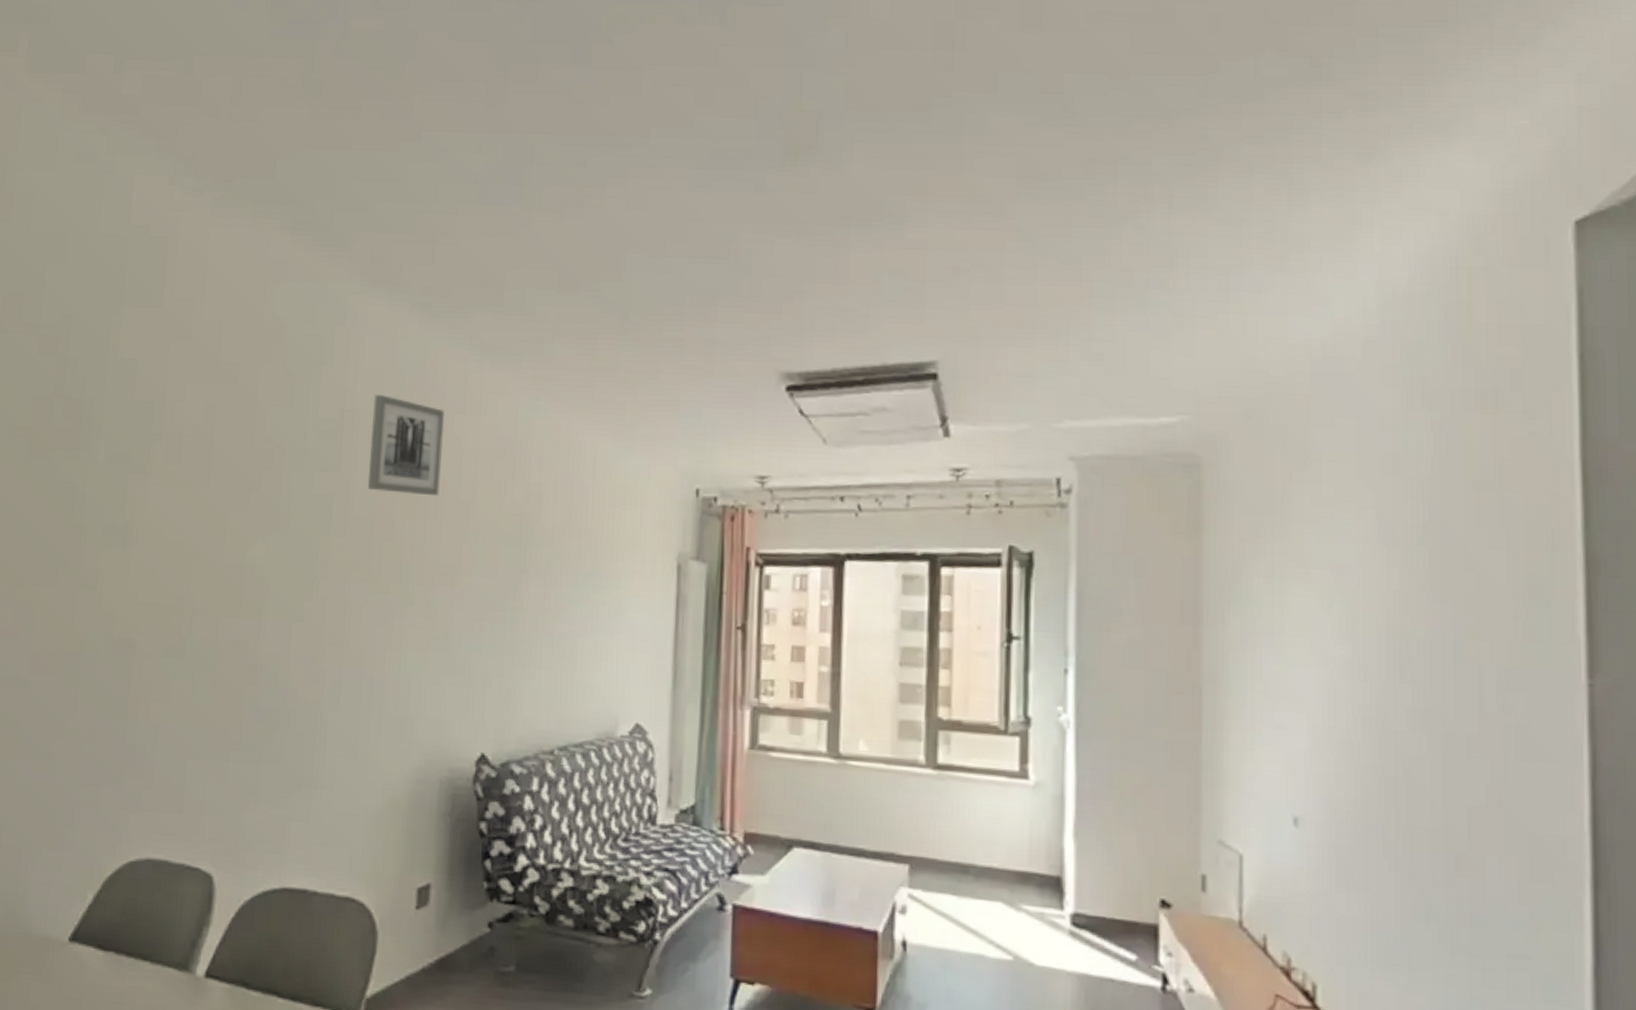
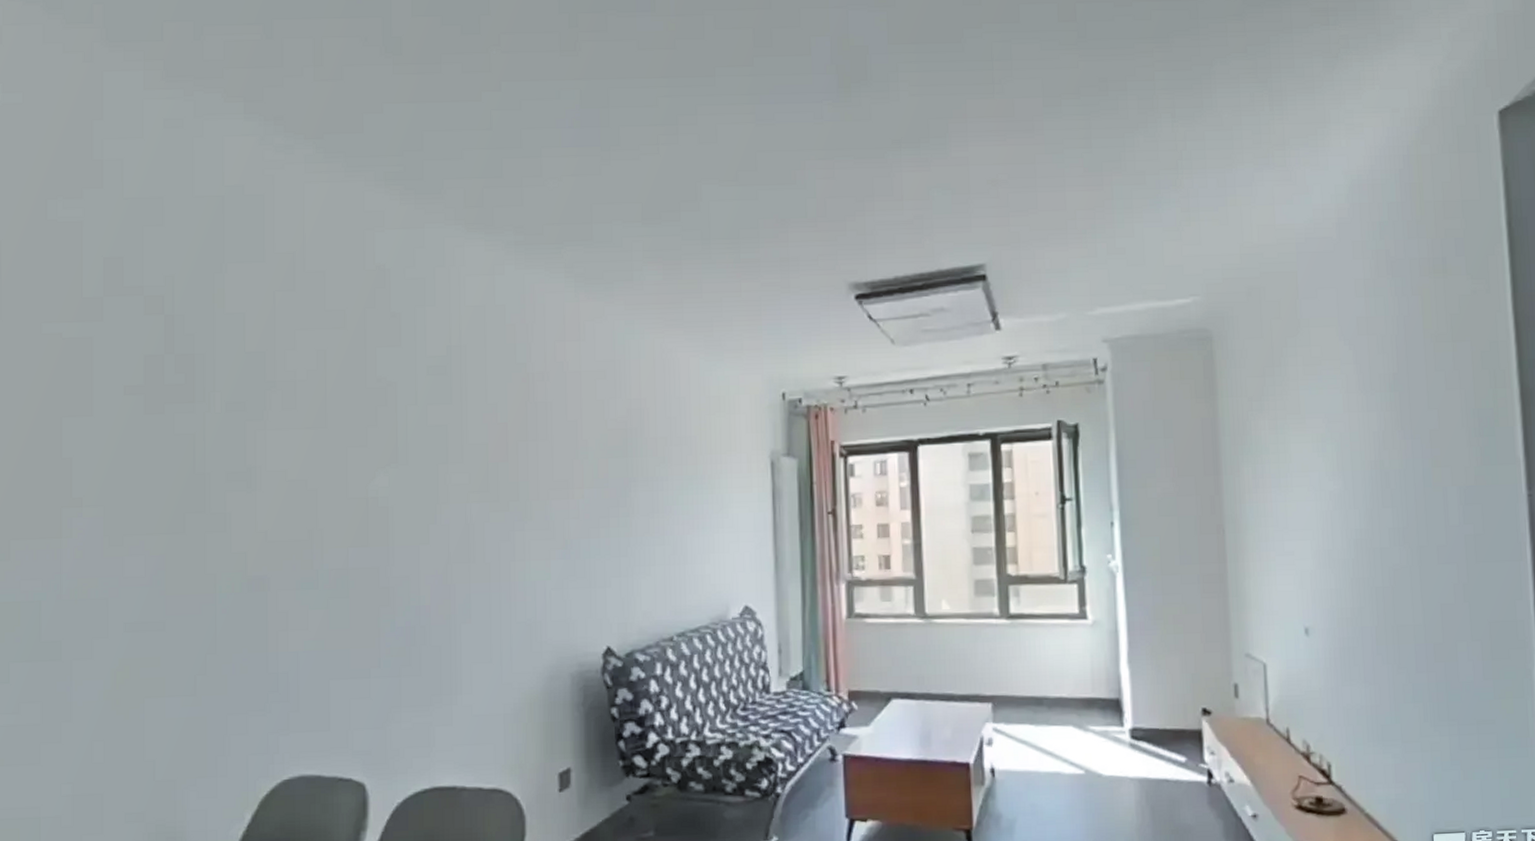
wall art: present [368,395,445,496] -> none [478,329,548,419]

